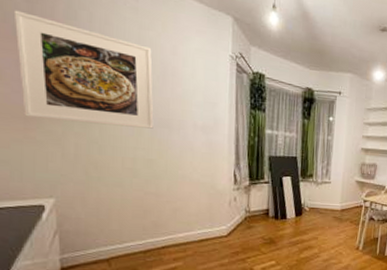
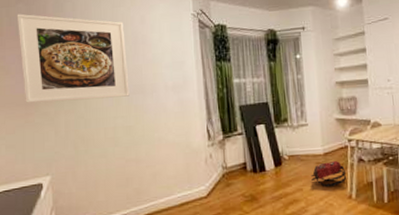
backpack: none [327,216,358,239] -> present [311,160,347,188]

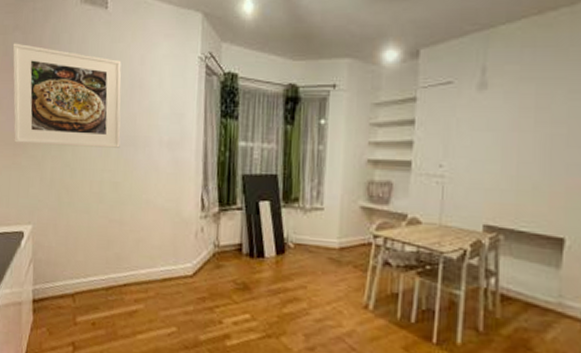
backpack: present [311,160,347,188] -> none [319,258,366,291]

